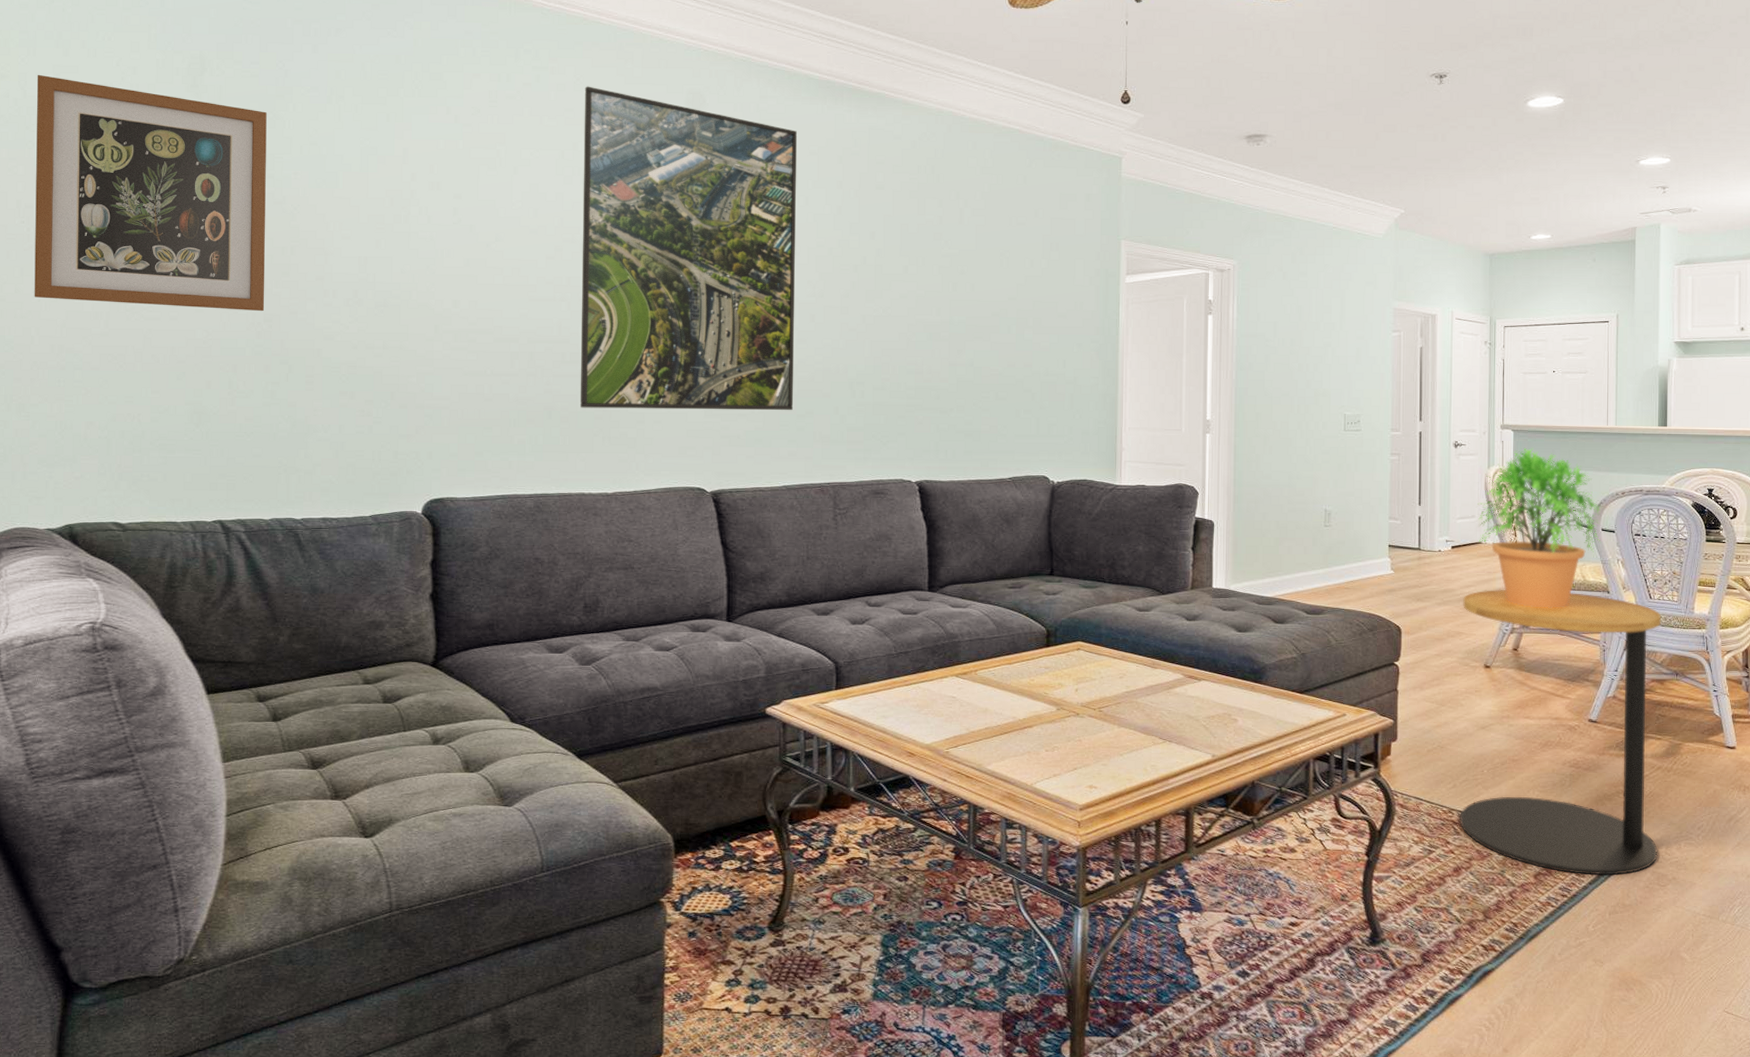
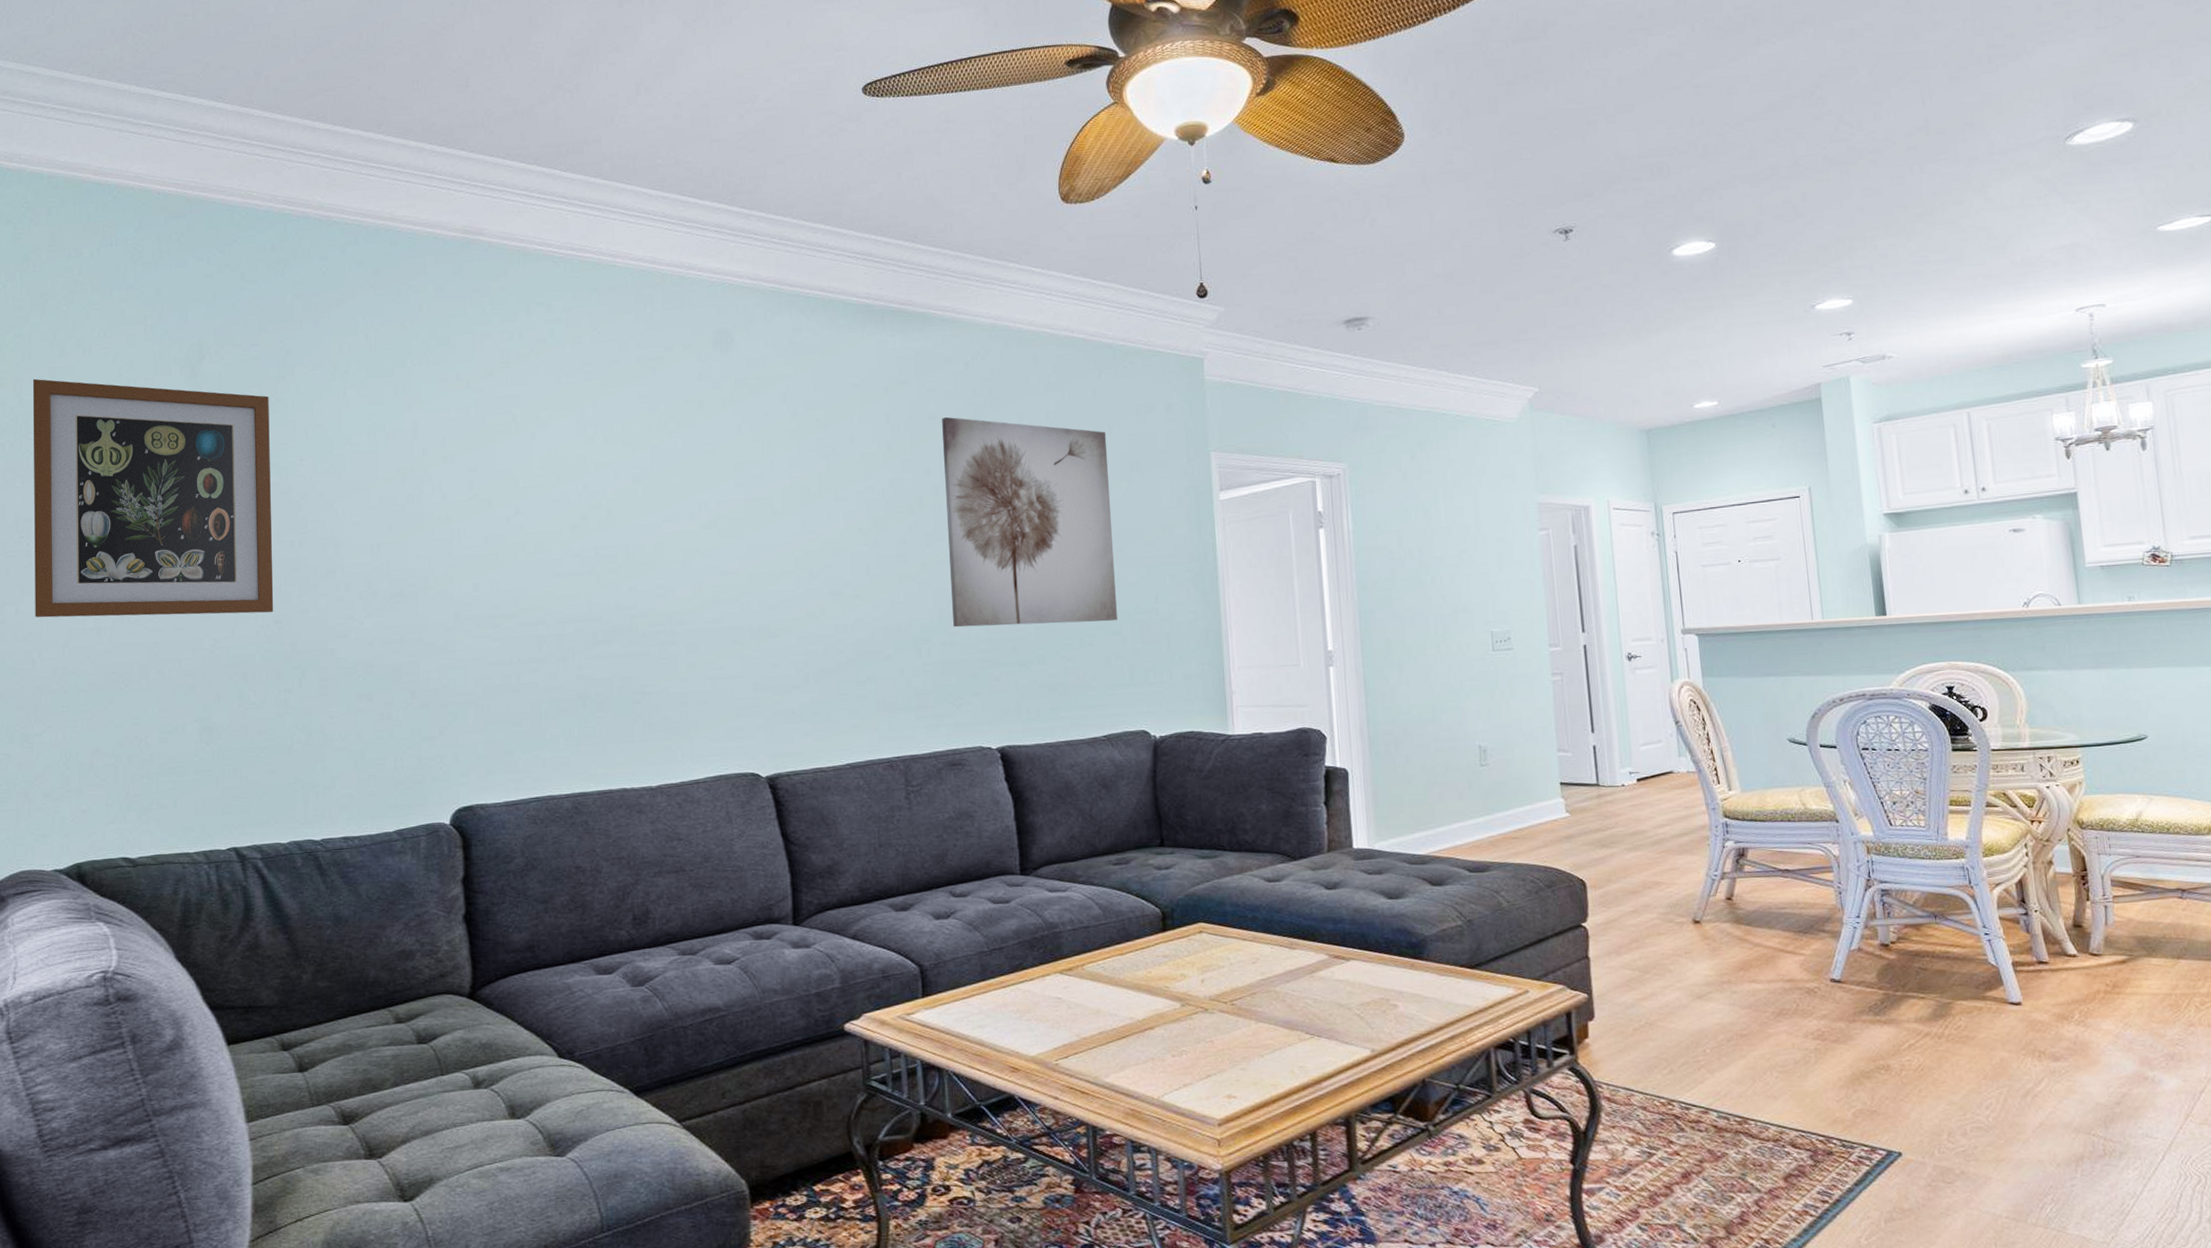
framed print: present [579,86,797,411] -> none [602,335,852,693]
wall art: none [886,188,1032,380] -> present [942,416,1117,628]
side table: present [1460,589,1662,876] -> none [1658,824,1938,1174]
potted plant: present [1478,447,1602,608] -> none [1663,653,1820,846]

